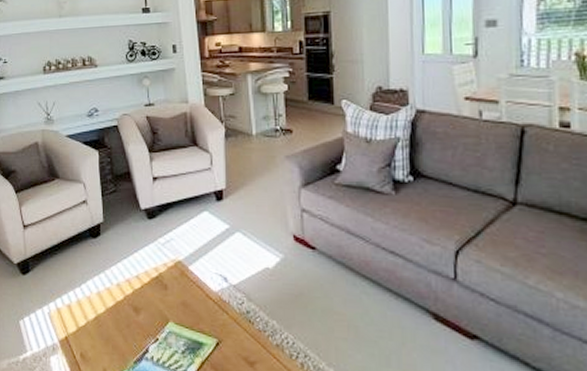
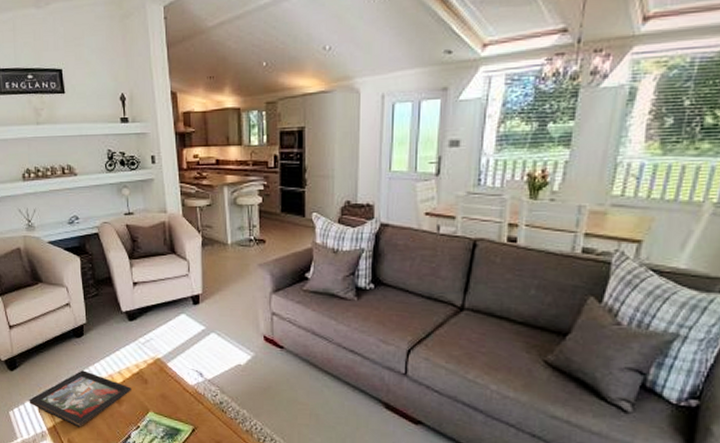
decorative tray: none [41,274,150,339] -> present [29,370,132,427]

